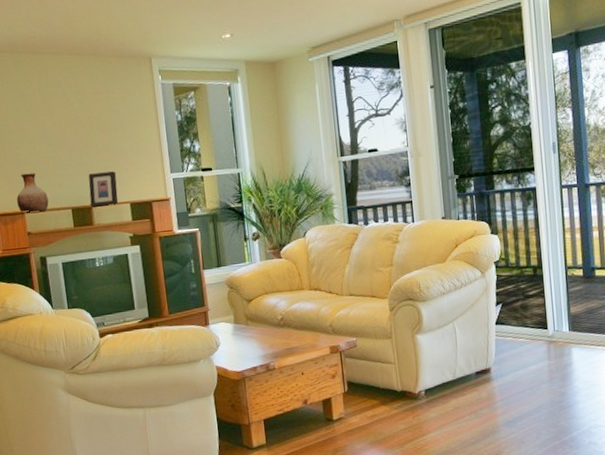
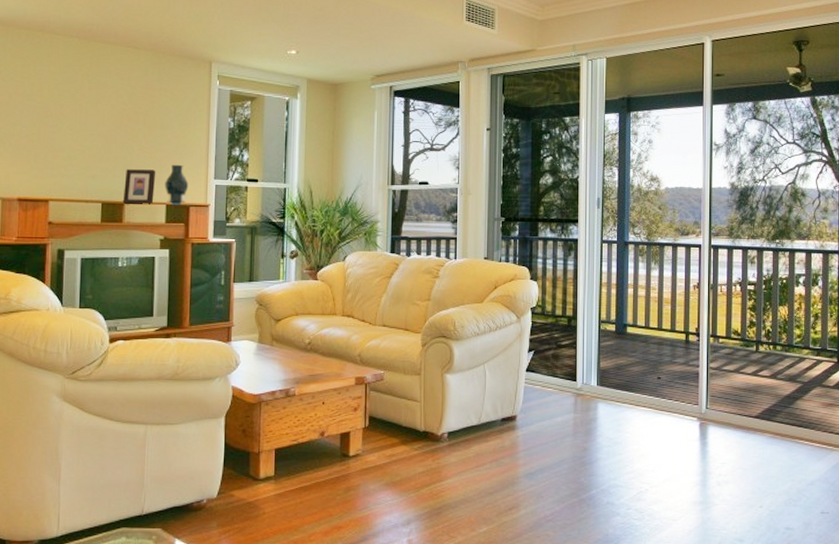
vase: present [17,172,49,214] -> none [43,160,78,203]
vase: none [126,163,148,204] -> present [165,164,189,206]

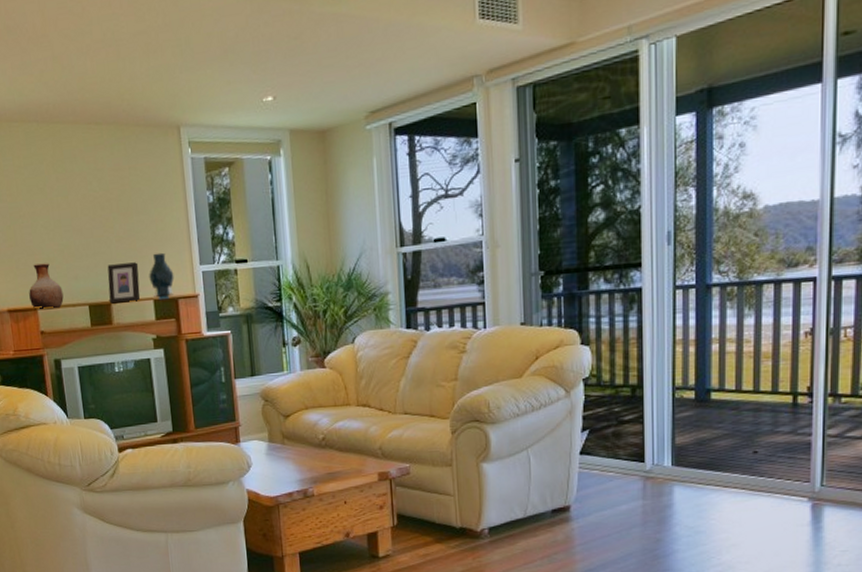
vase: none [43,160,78,203] -> present [29,263,64,311]

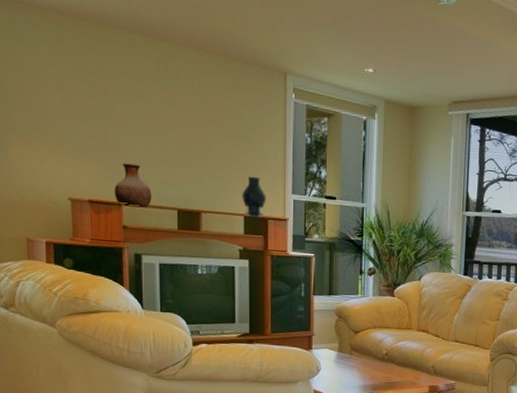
picture frame: present [107,262,140,305] -> none [200,178,233,216]

